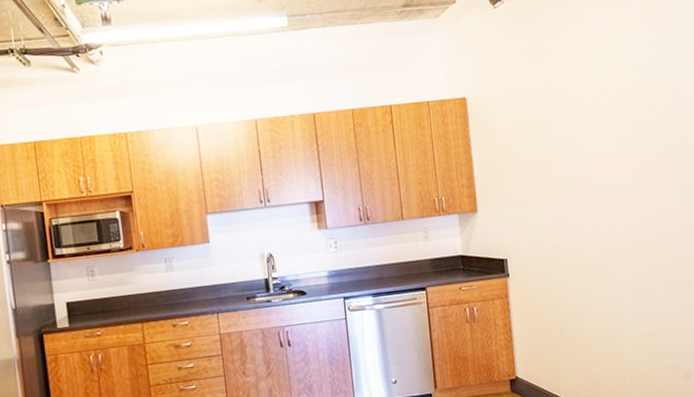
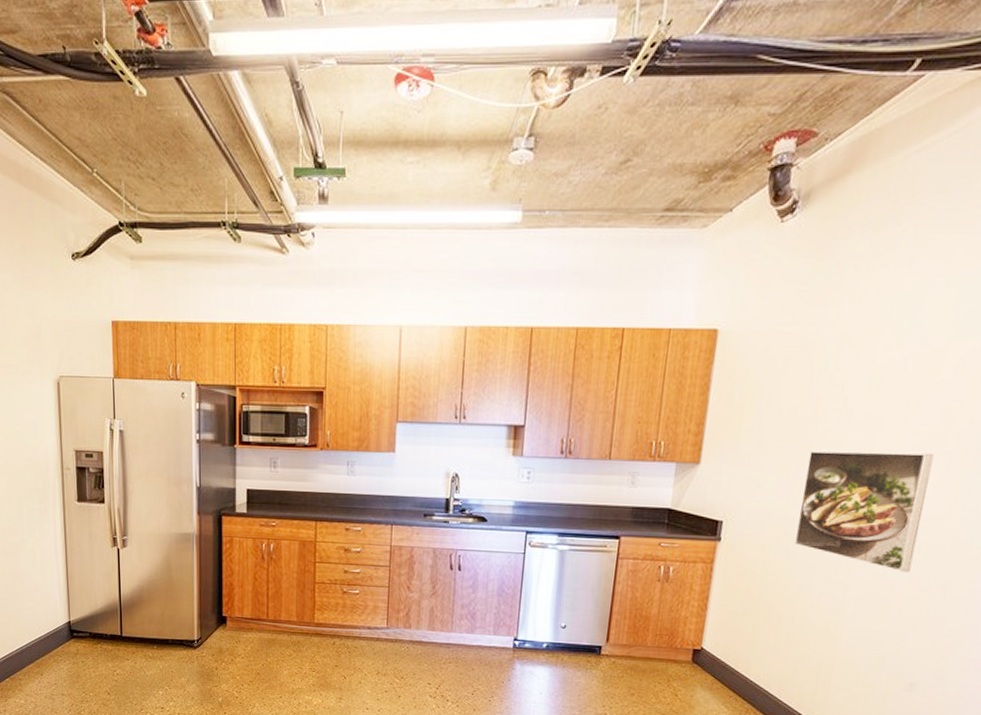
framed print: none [560,176,660,278] -> present [794,451,934,573]

